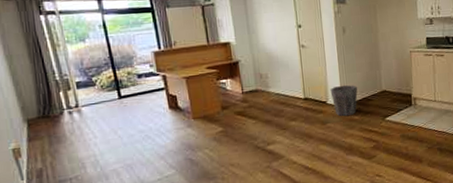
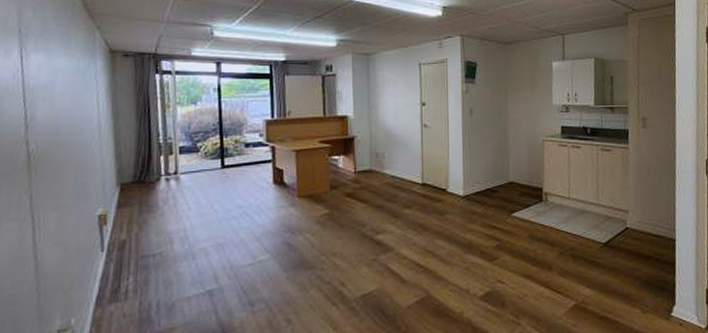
waste bin: present [330,85,358,117] -> none [451,172,483,208]

